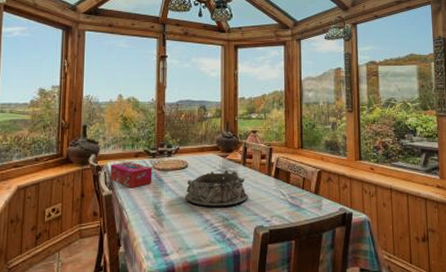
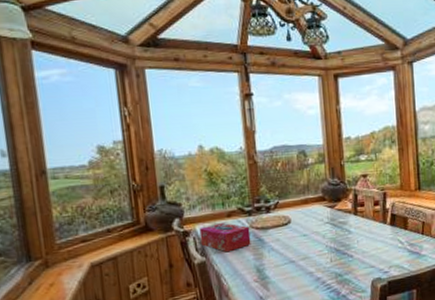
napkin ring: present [185,170,248,208] -> none [291,221,363,265]

